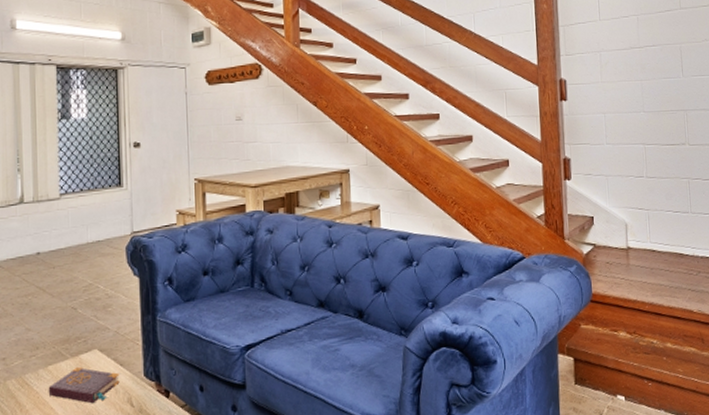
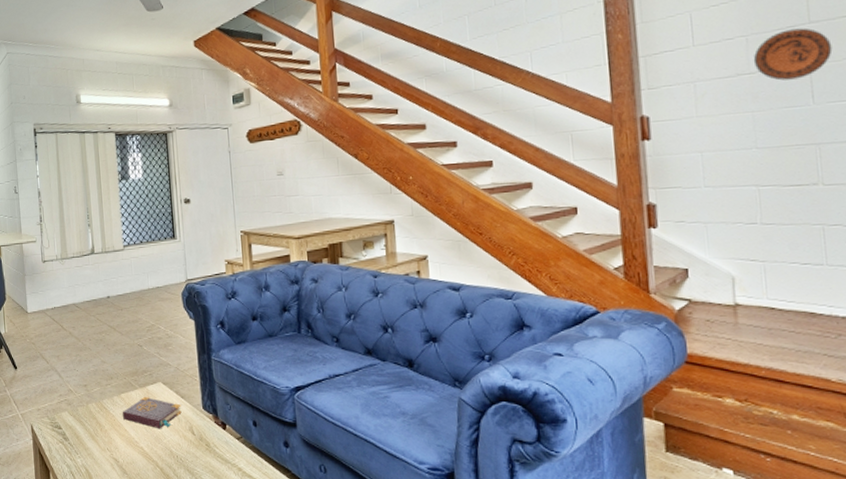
decorative plate: none [642,12,696,55] -> present [753,28,833,81]

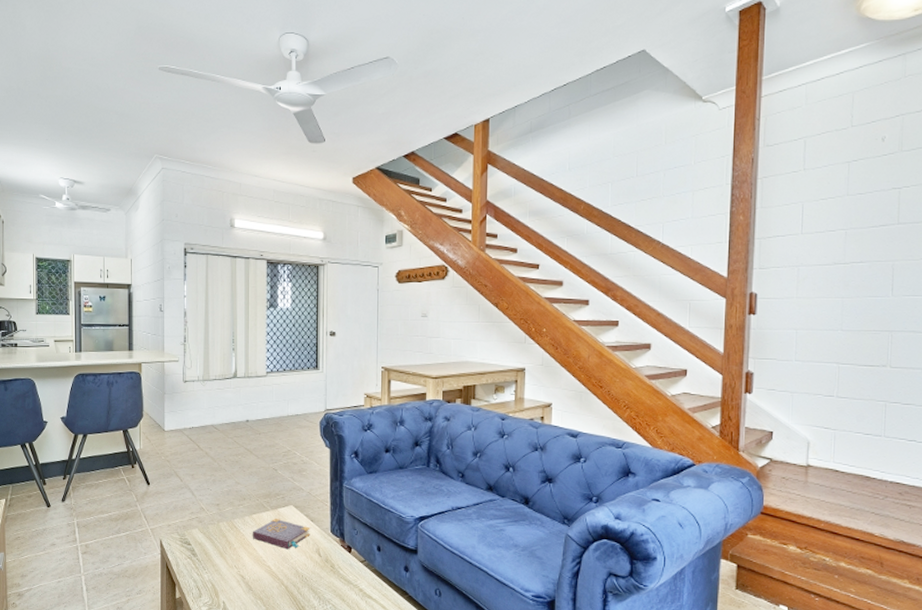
decorative plate: present [753,28,833,81] -> none [849,228,913,273]

